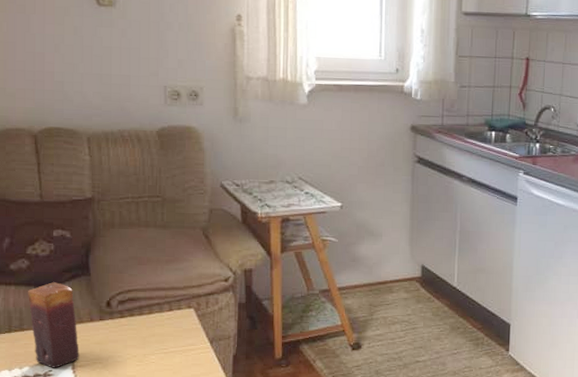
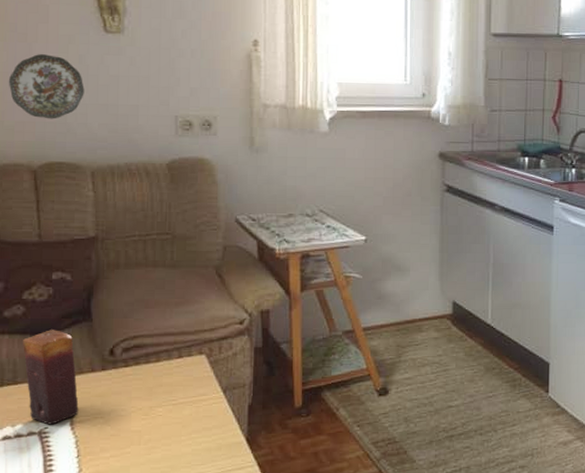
decorative plate: none [9,25,80,87] -> present [8,54,85,119]

